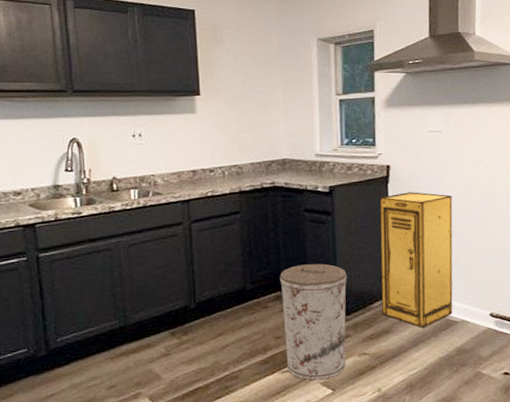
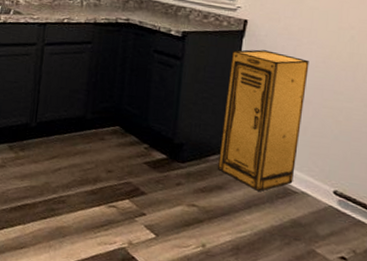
trash can: present [280,264,347,381] -> none [113,103,188,223]

